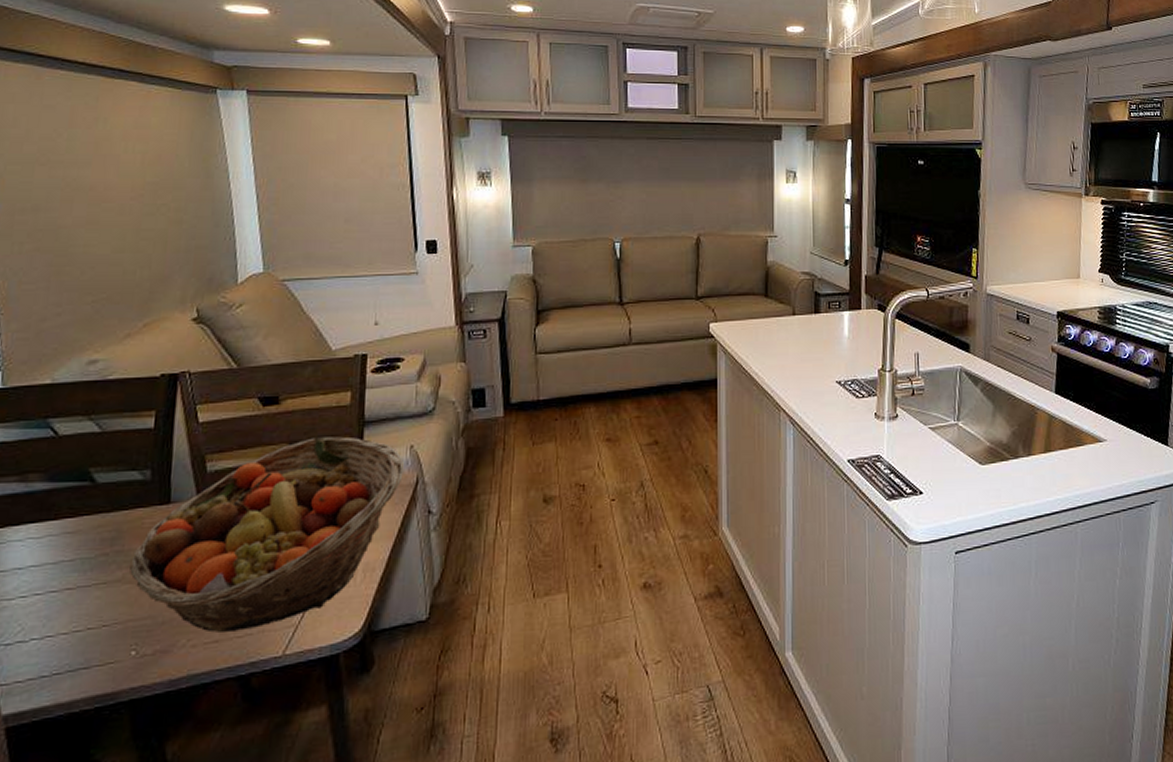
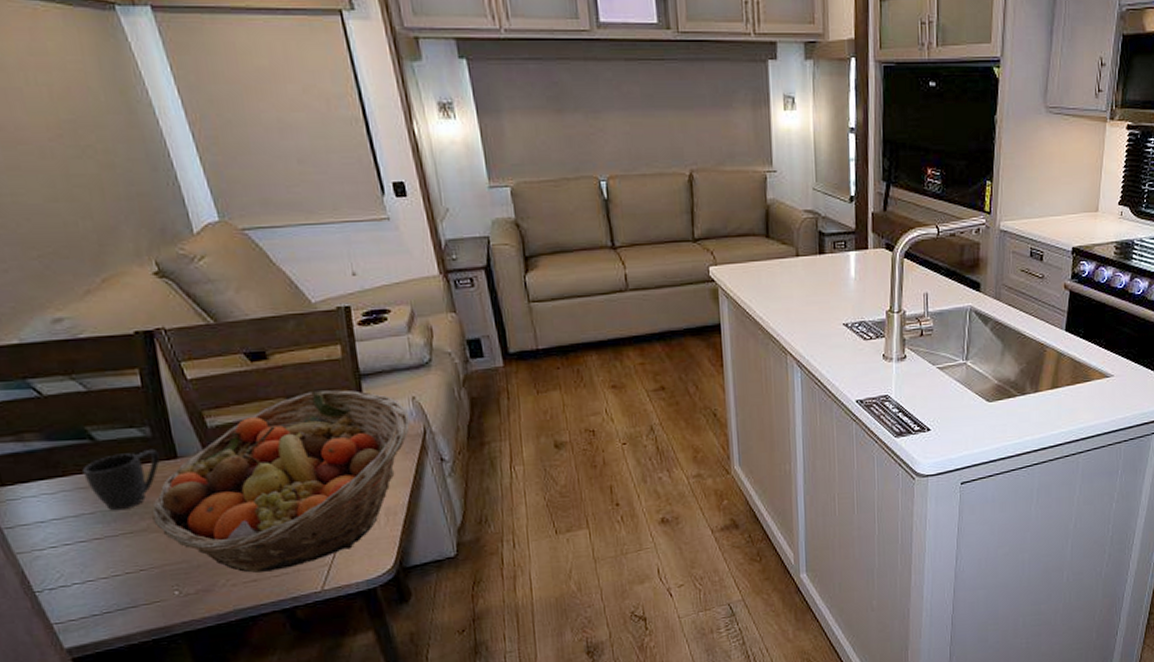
mug: none [74,492,153,559] -> present [82,448,160,511]

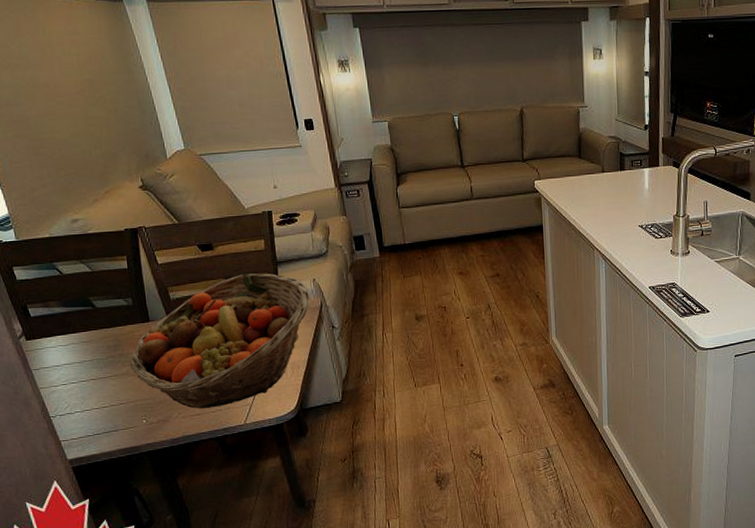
mug: present [82,448,160,511] -> none [86,314,137,359]

